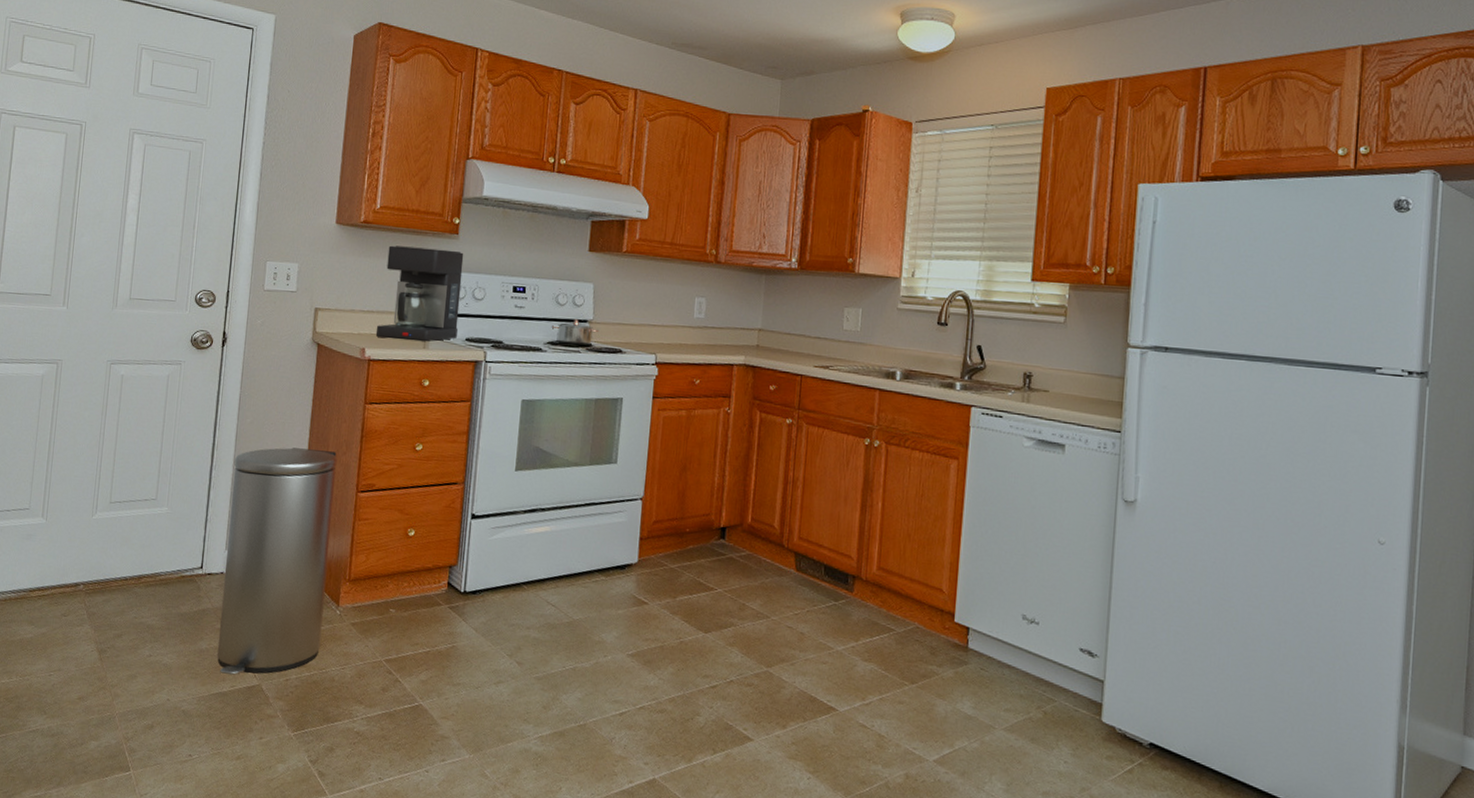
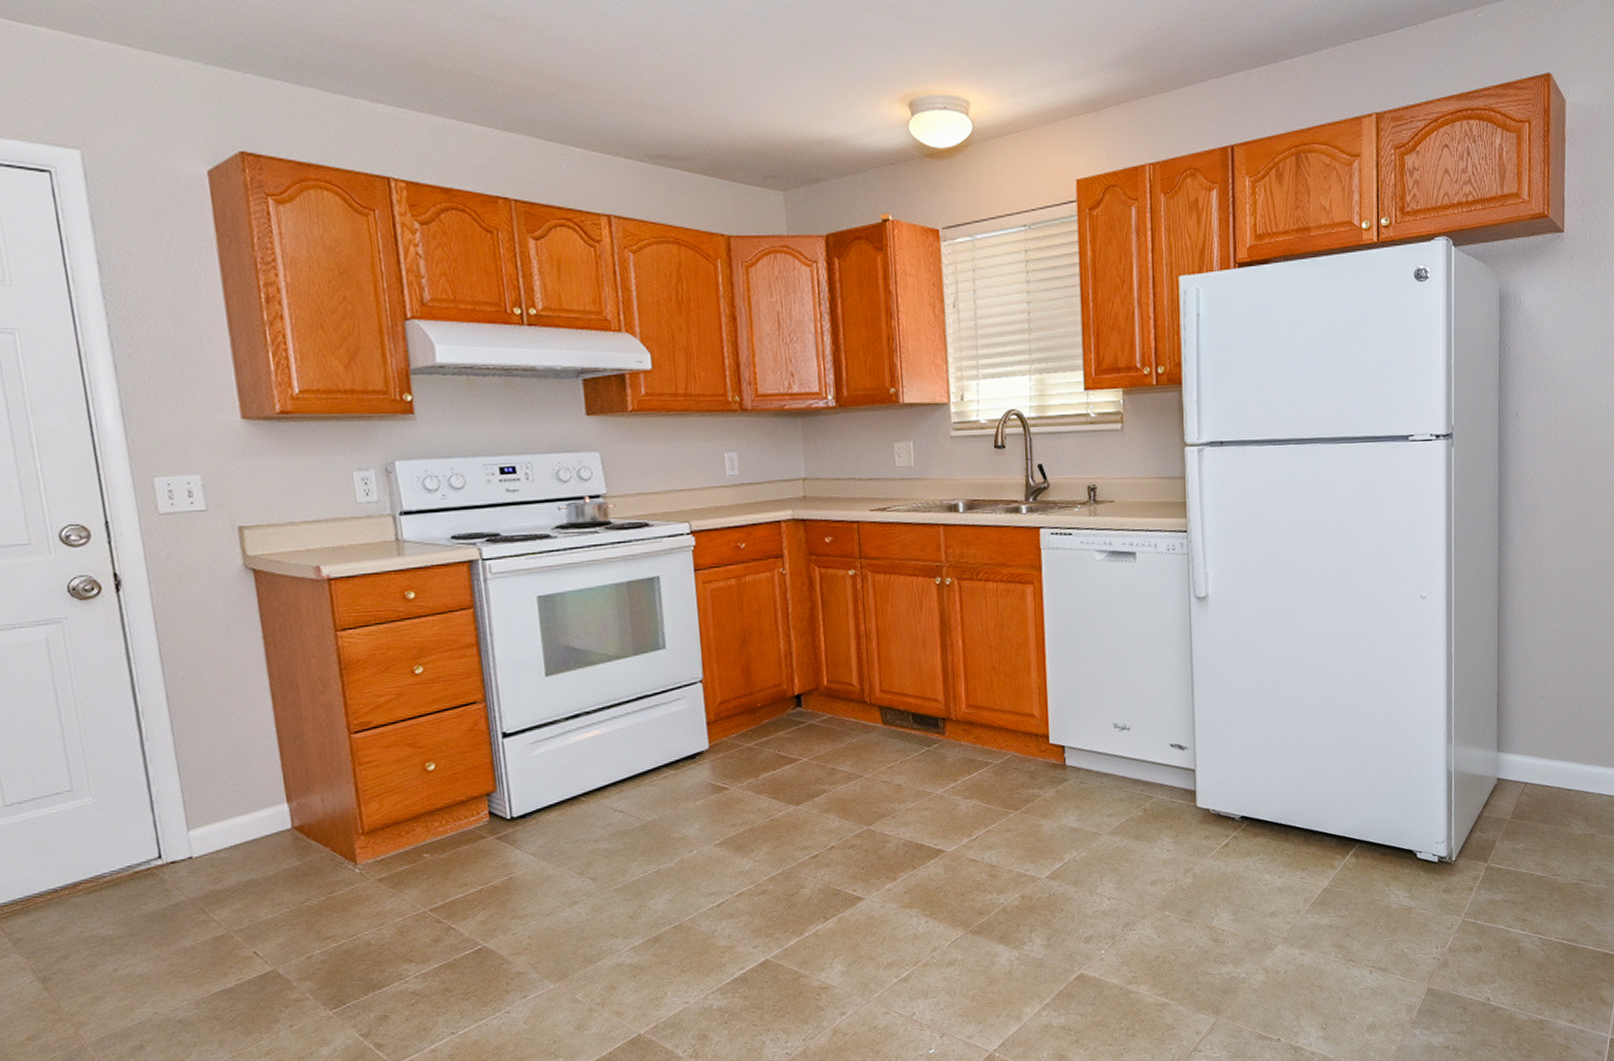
pedal bin: present [216,447,337,676] -> none [172,693,344,970]
coffee maker: present [375,245,464,342] -> none [322,434,439,551]

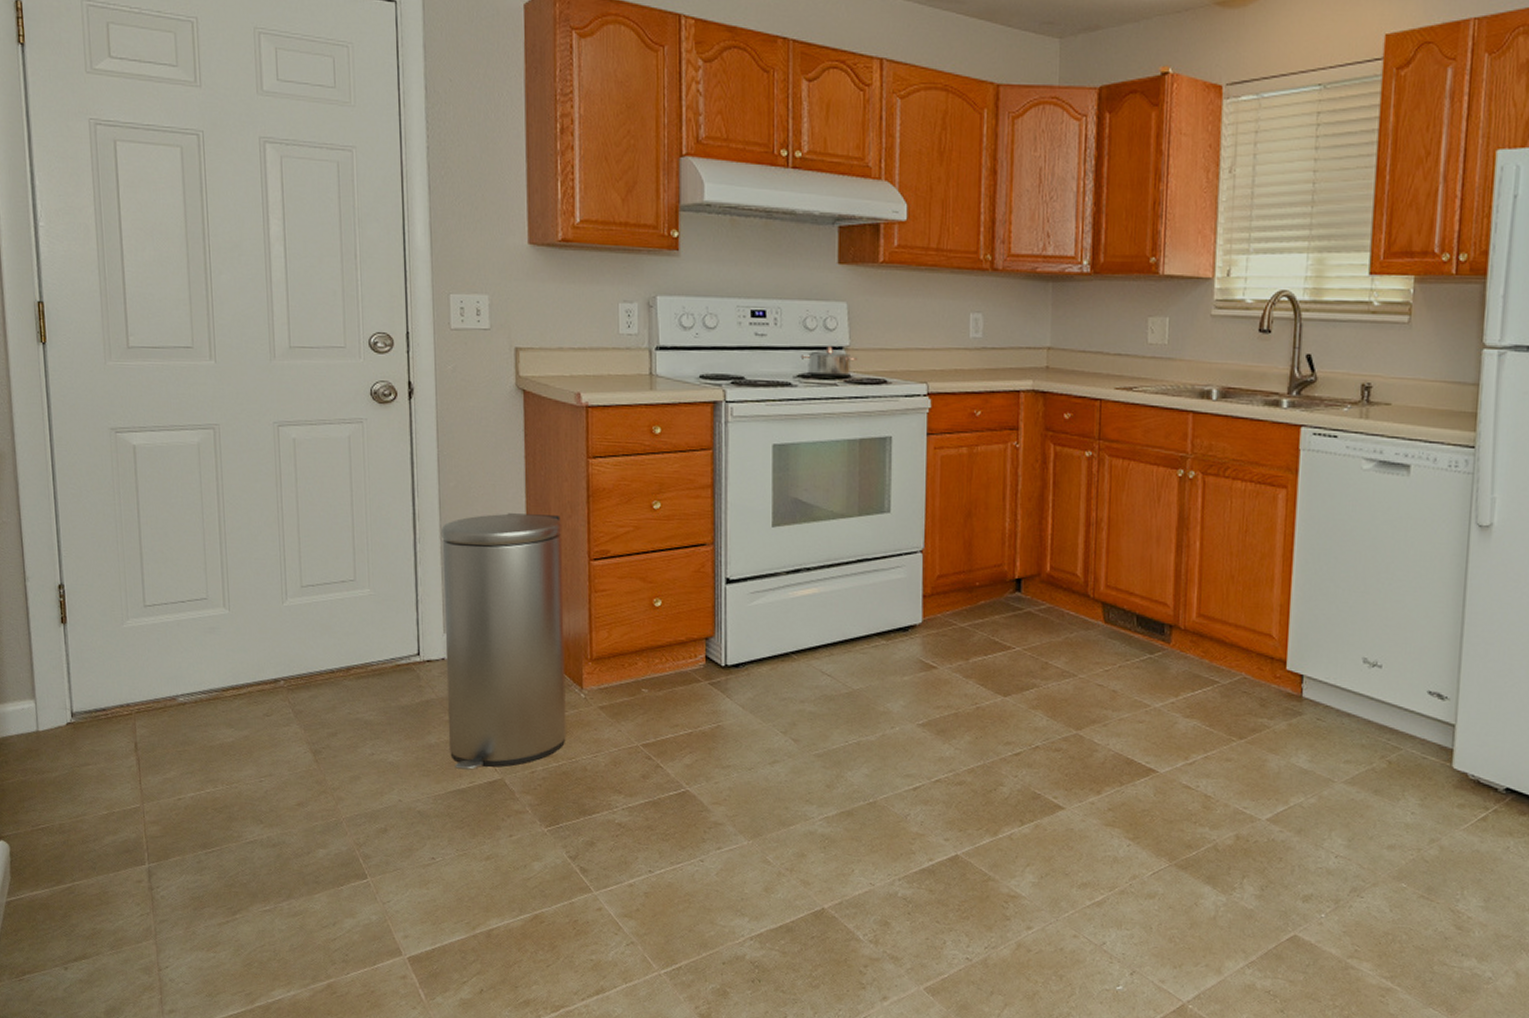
pedal bin: none [172,693,344,970] -> present [441,513,566,771]

